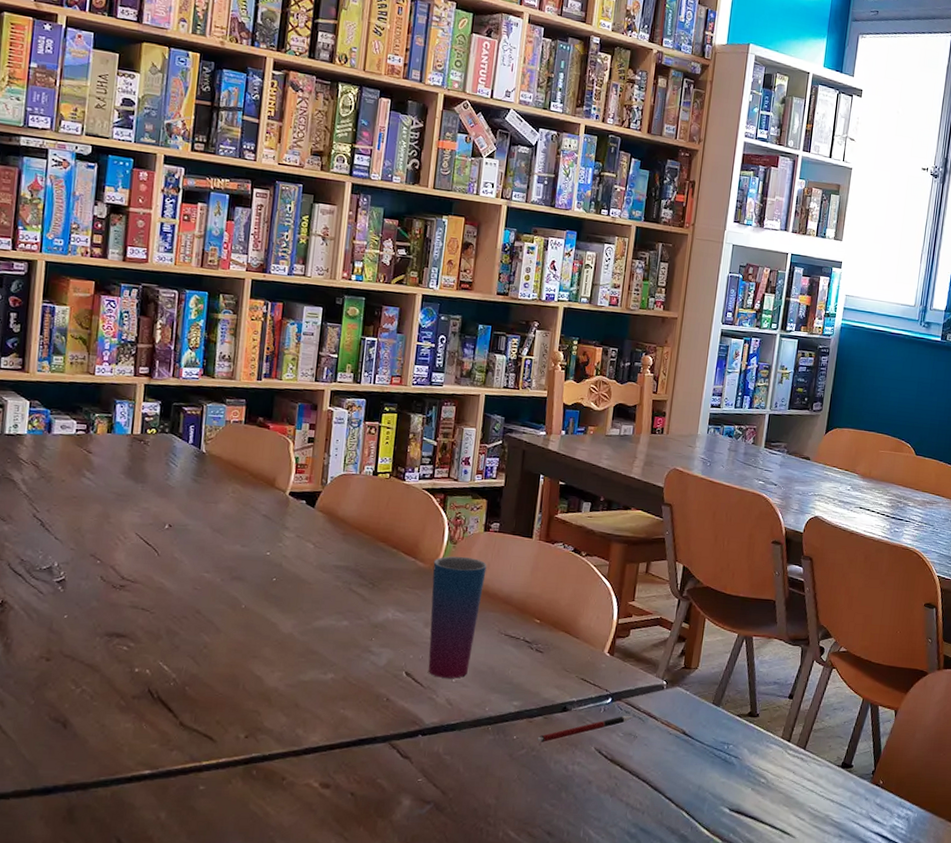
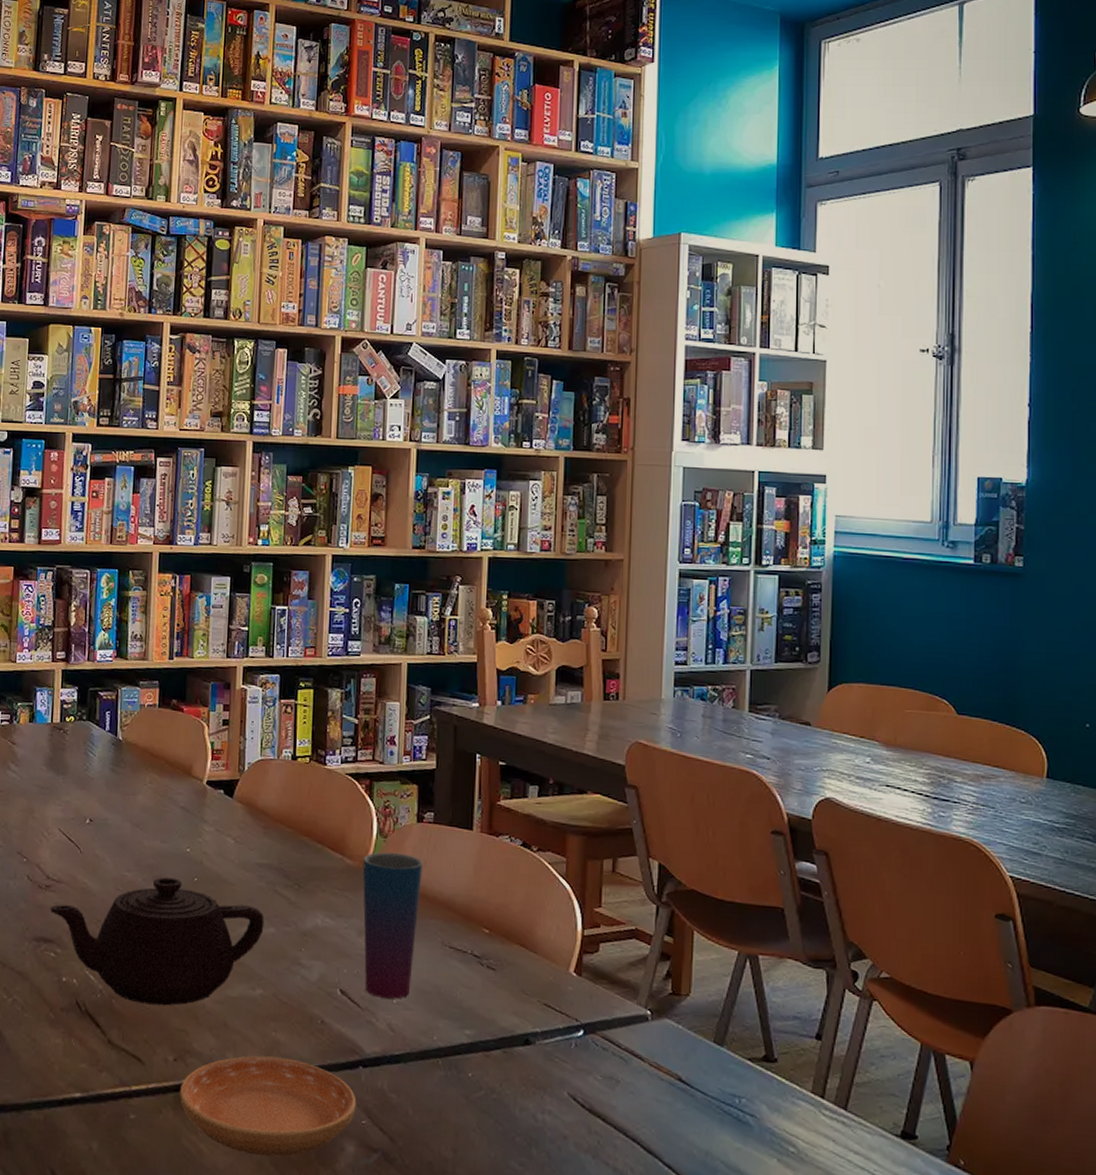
teapot: none [124,577,339,691] -> present [50,877,265,1006]
saucer: none [249,730,415,814] -> present [180,1055,357,1157]
pen: present [537,716,632,742] -> none [497,1053,612,1083]

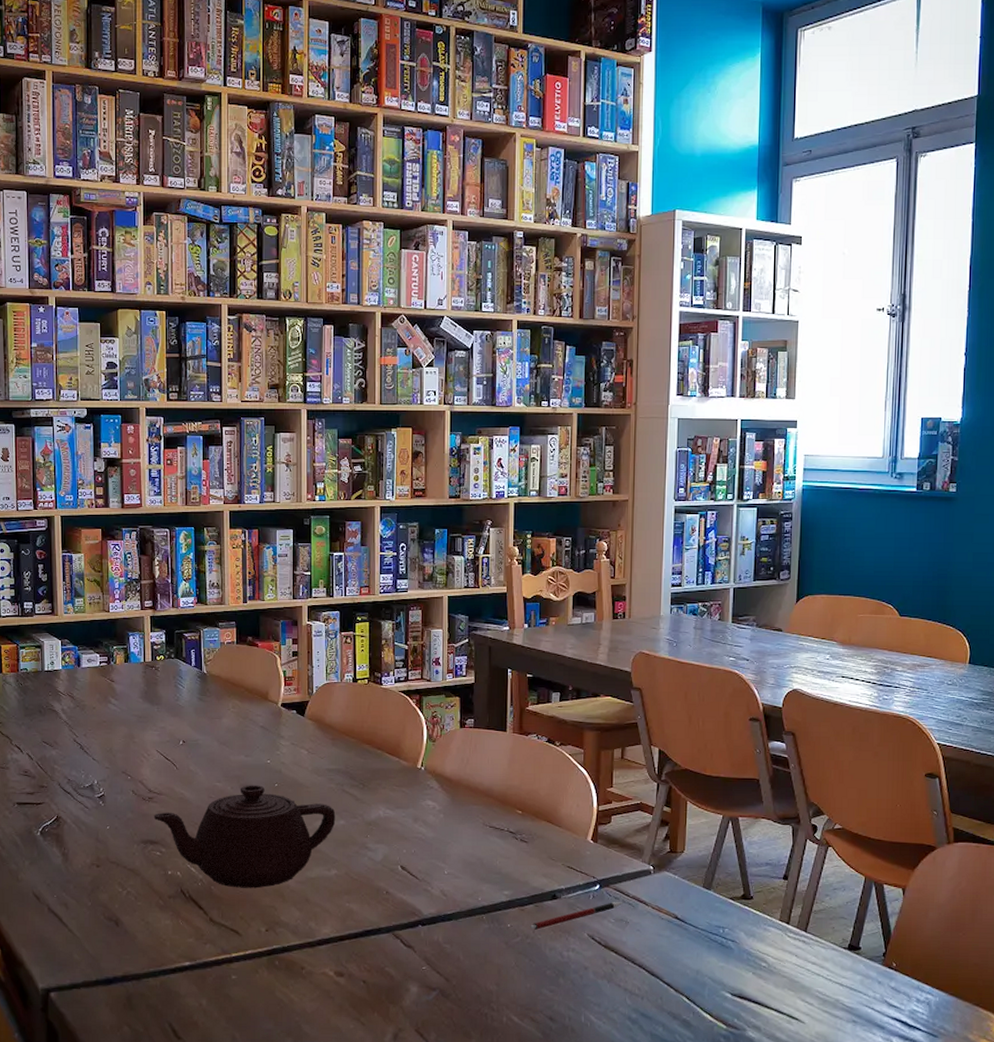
saucer: present [180,1055,357,1157] -> none [272,922,418,1000]
cup: present [362,852,423,999] -> none [416,753,466,870]
pen: none [497,1053,612,1083] -> present [530,902,622,930]

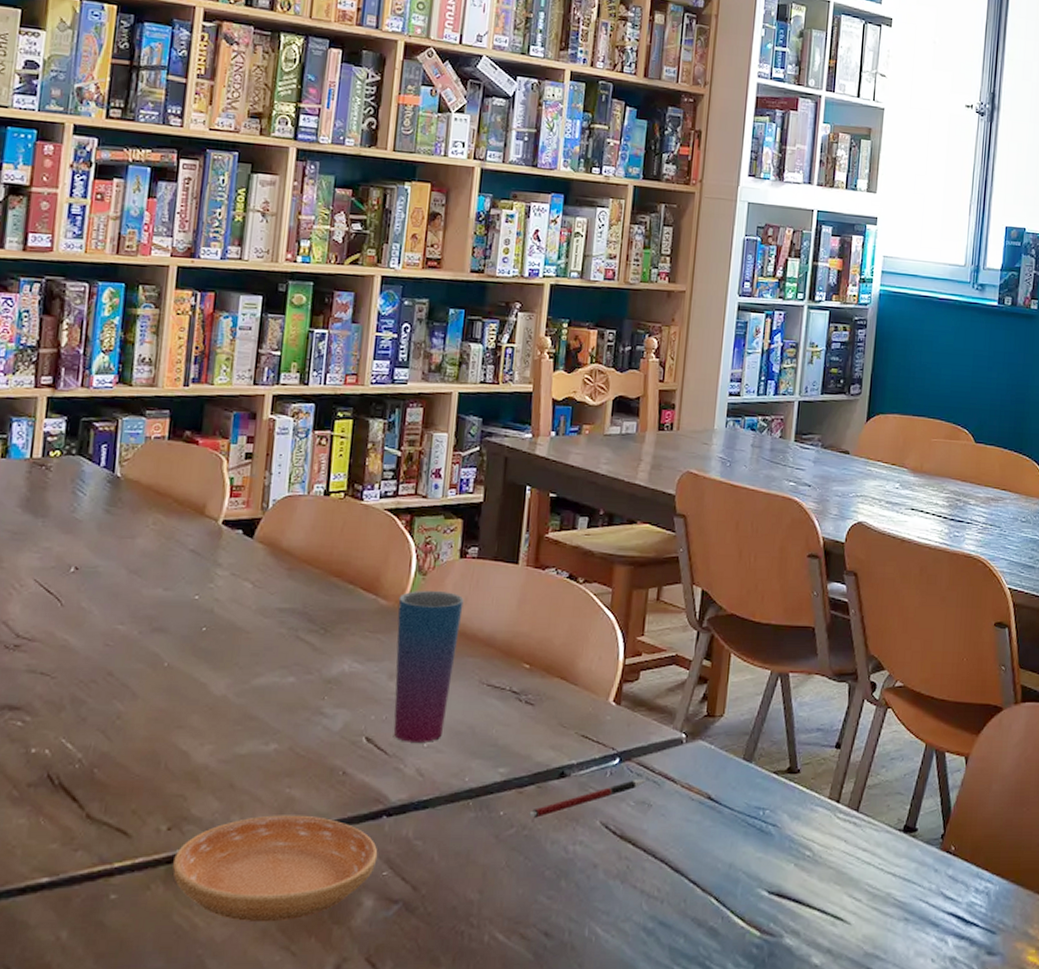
teapot: present [153,785,336,888] -> none [18,629,284,771]
saucer: none [272,922,418,1000] -> present [172,815,378,923]
cup: none [416,753,466,870] -> present [393,590,464,742]

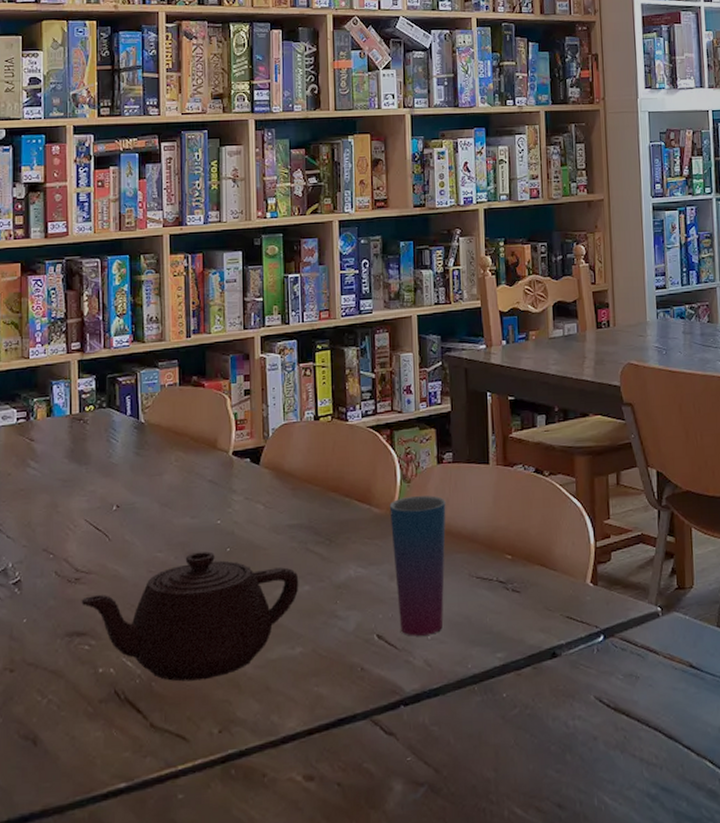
teapot: none [18,629,284,771] -> present [81,551,299,682]
saucer: present [172,815,378,923] -> none [227,710,401,812]
pen: present [529,780,646,818] -> none [529,654,630,698]

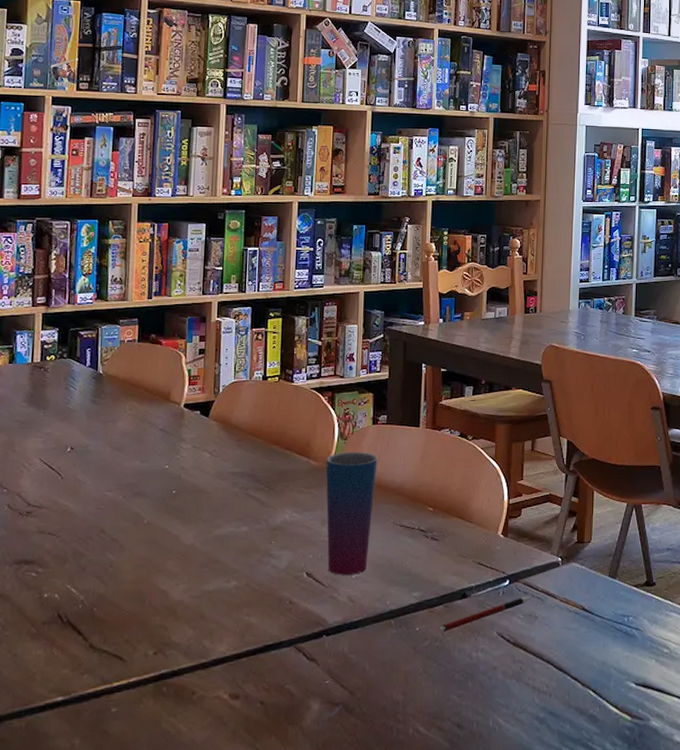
teapot: present [81,551,299,682] -> none [31,493,238,608]
pen: none [529,654,630,698] -> present [439,597,531,632]

